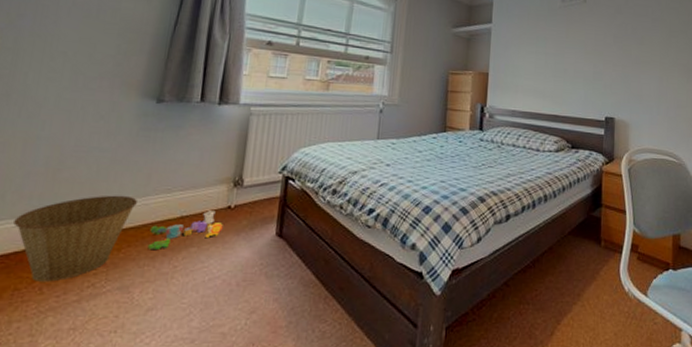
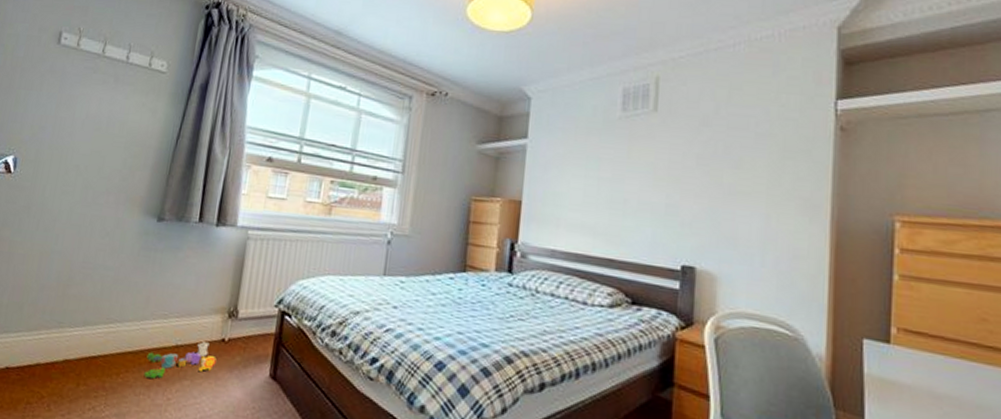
basket: present [13,195,137,282] -> none [29,315,136,400]

